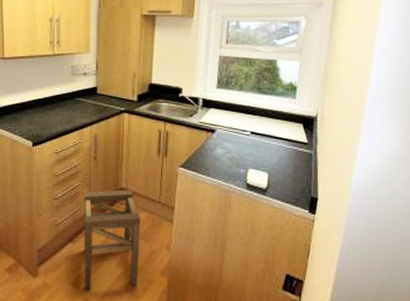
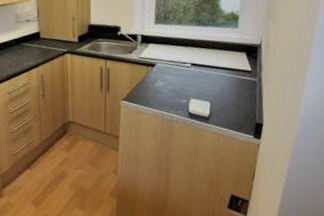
stool: present [83,189,141,290] -> none [36,122,90,208]

